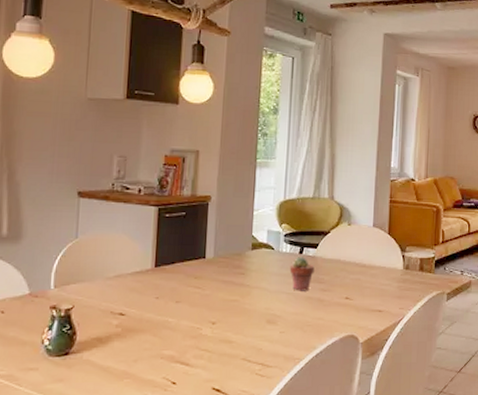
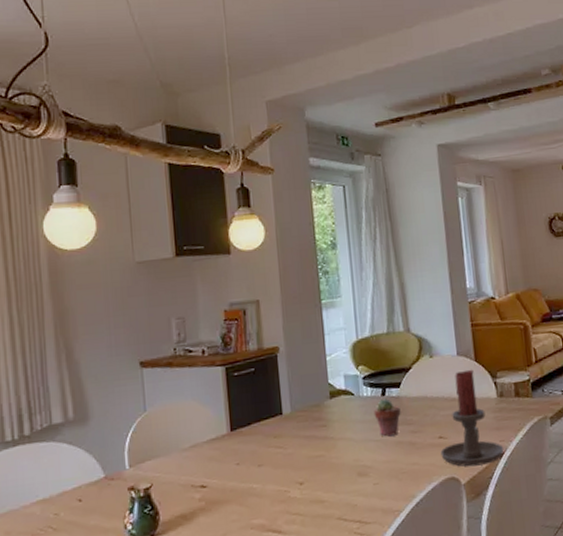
candle holder: none [345,241,402,328] -> present [440,369,504,467]

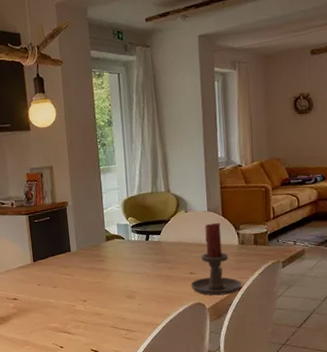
potted succulent: present [373,398,401,437] -> none [139,242,161,271]

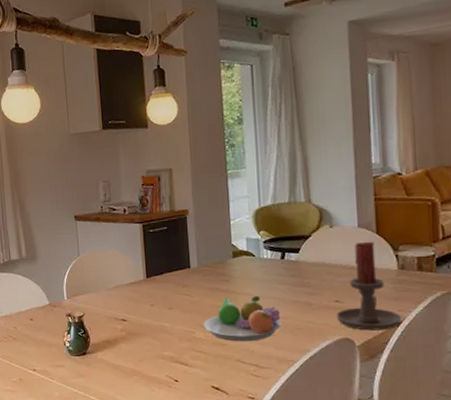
fruit bowl: none [83,272,147,312] -> present [203,295,281,342]

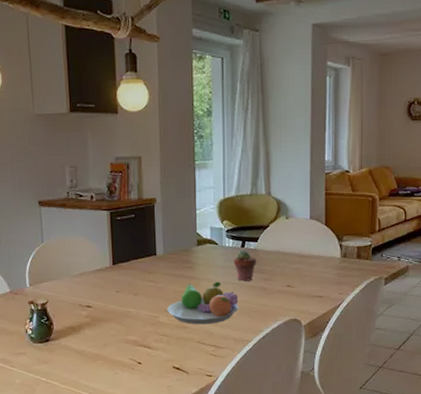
potted succulent: none [272,262,299,296] -> present [233,250,256,281]
candle holder: present [336,241,402,331] -> none [287,232,342,312]

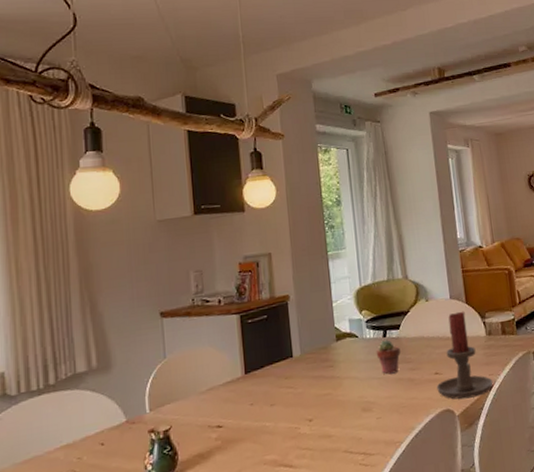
fruit bowl: present [167,281,239,325] -> none [308,378,387,432]
candle holder: none [287,232,342,312] -> present [436,311,494,399]

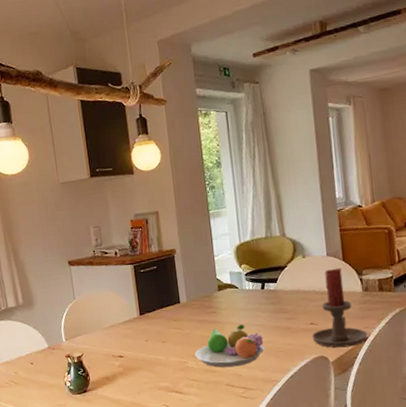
fruit bowl: none [308,378,387,432] -> present [194,324,265,368]
potted succulent: present [376,339,401,375] -> none [254,291,278,322]

